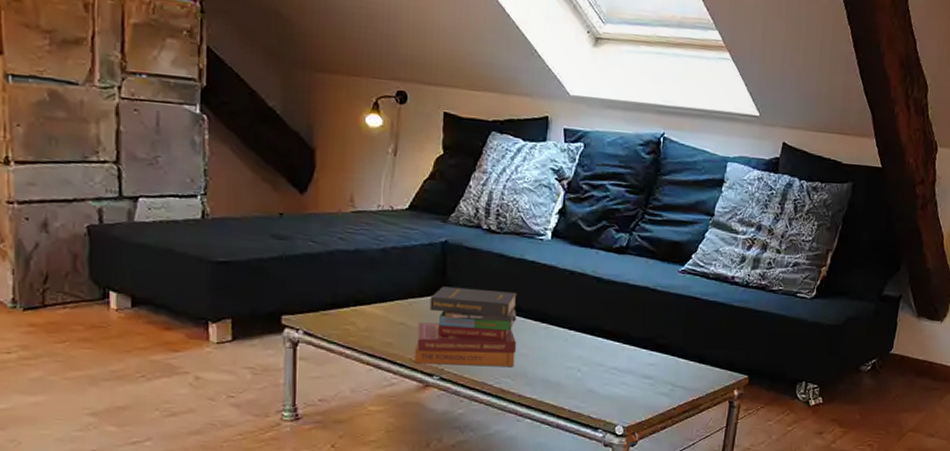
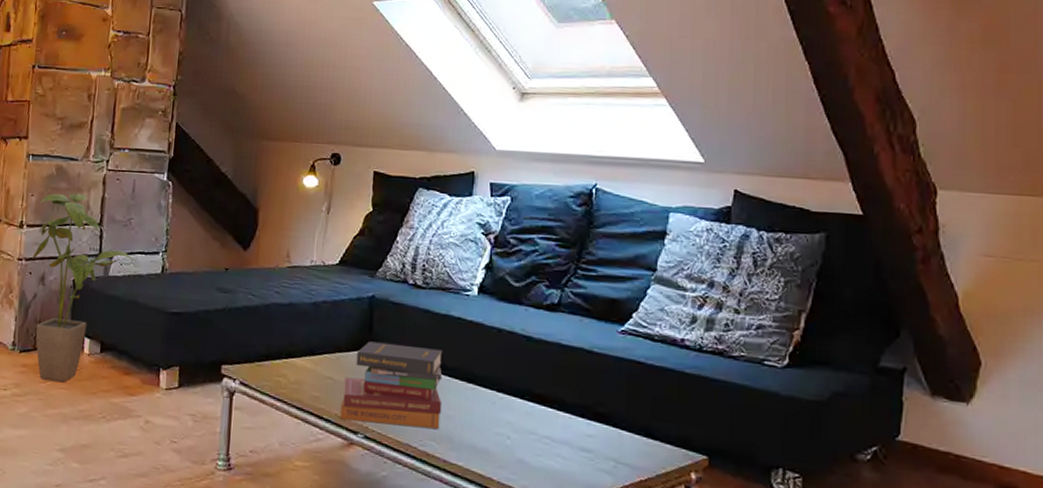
house plant: none [27,124,168,342] -> present [32,193,136,383]

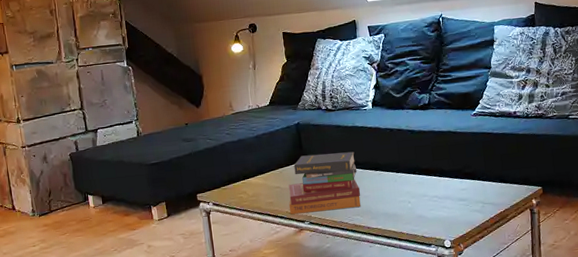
house plant: present [32,193,136,383] -> none [29,88,116,232]

